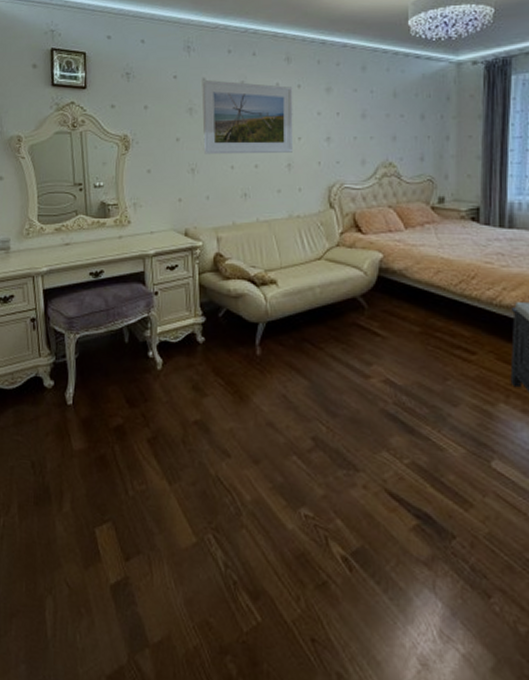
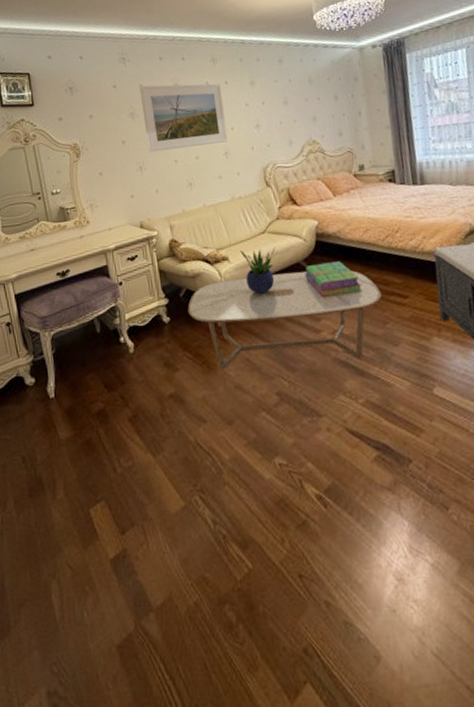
coffee table: none [225,305,445,415] -> present [187,270,381,370]
potted plant: none [291,275,331,326] -> present [240,247,276,294]
stack of books: none [360,301,423,341] -> present [305,261,362,298]

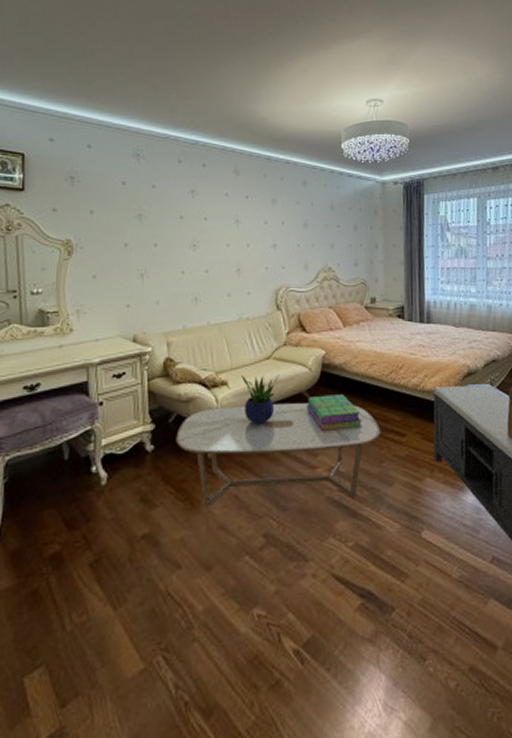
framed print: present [139,83,228,153] -> none [151,186,242,260]

